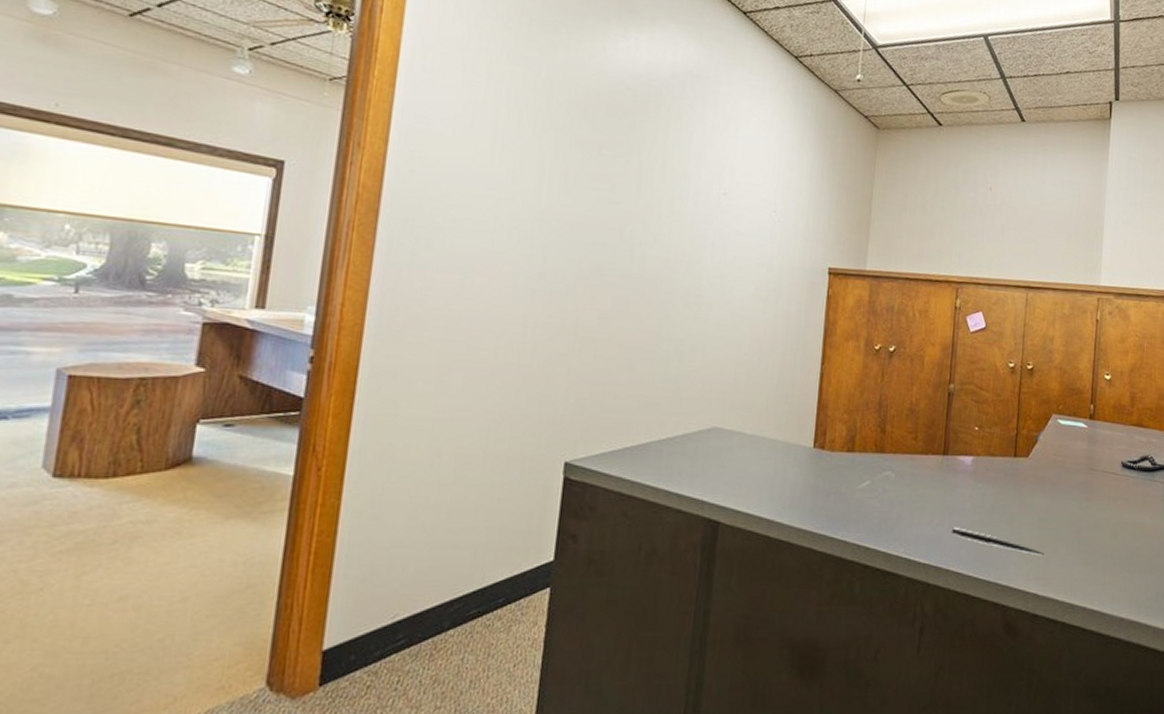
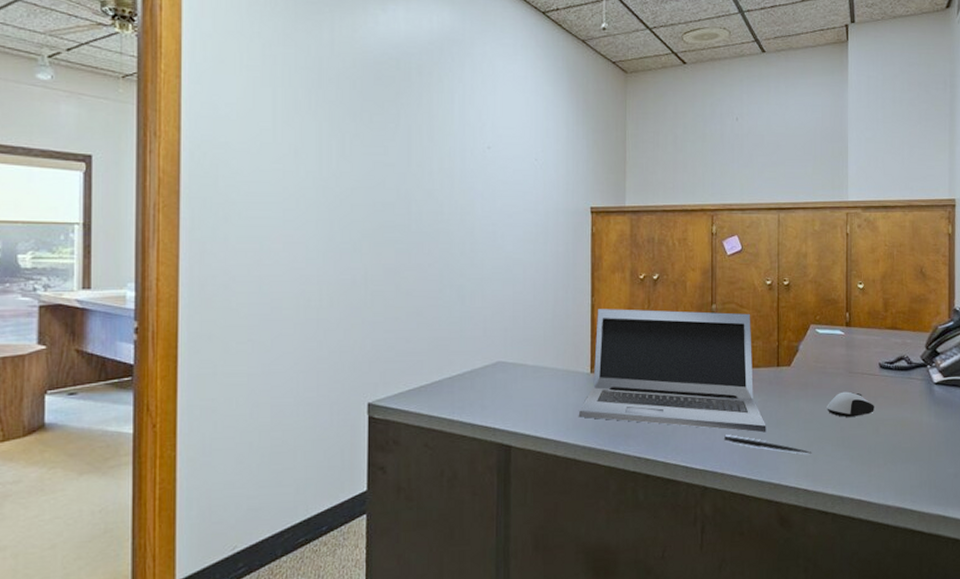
laptop: none [797,378,998,528] -> present [579,309,766,433]
computer mouse: none [1063,489,1114,518] -> present [827,391,874,417]

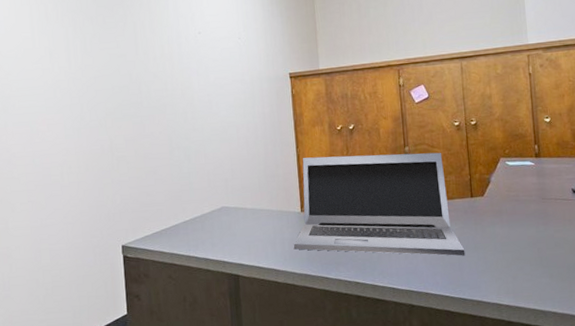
pen: present [723,435,812,454] -> none [425,260,511,274]
computer mouse: present [827,391,874,417] -> none [522,216,571,239]

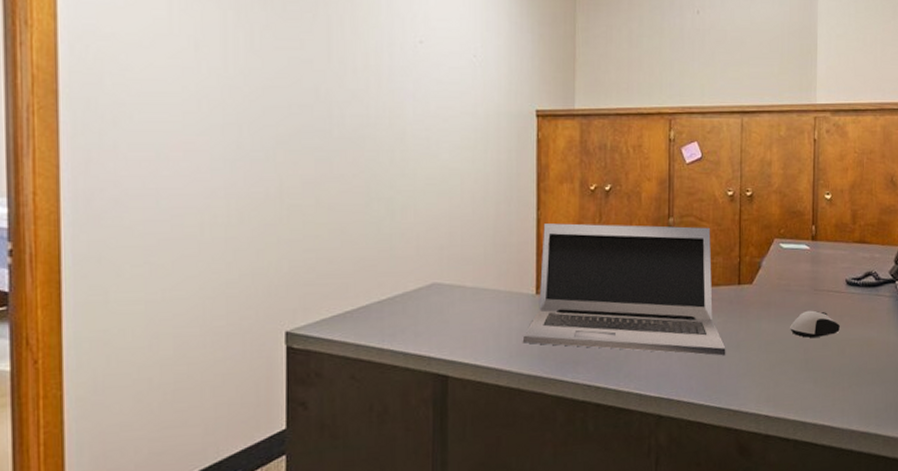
computer mouse: none [522,216,571,239] -> present [790,310,840,338]

